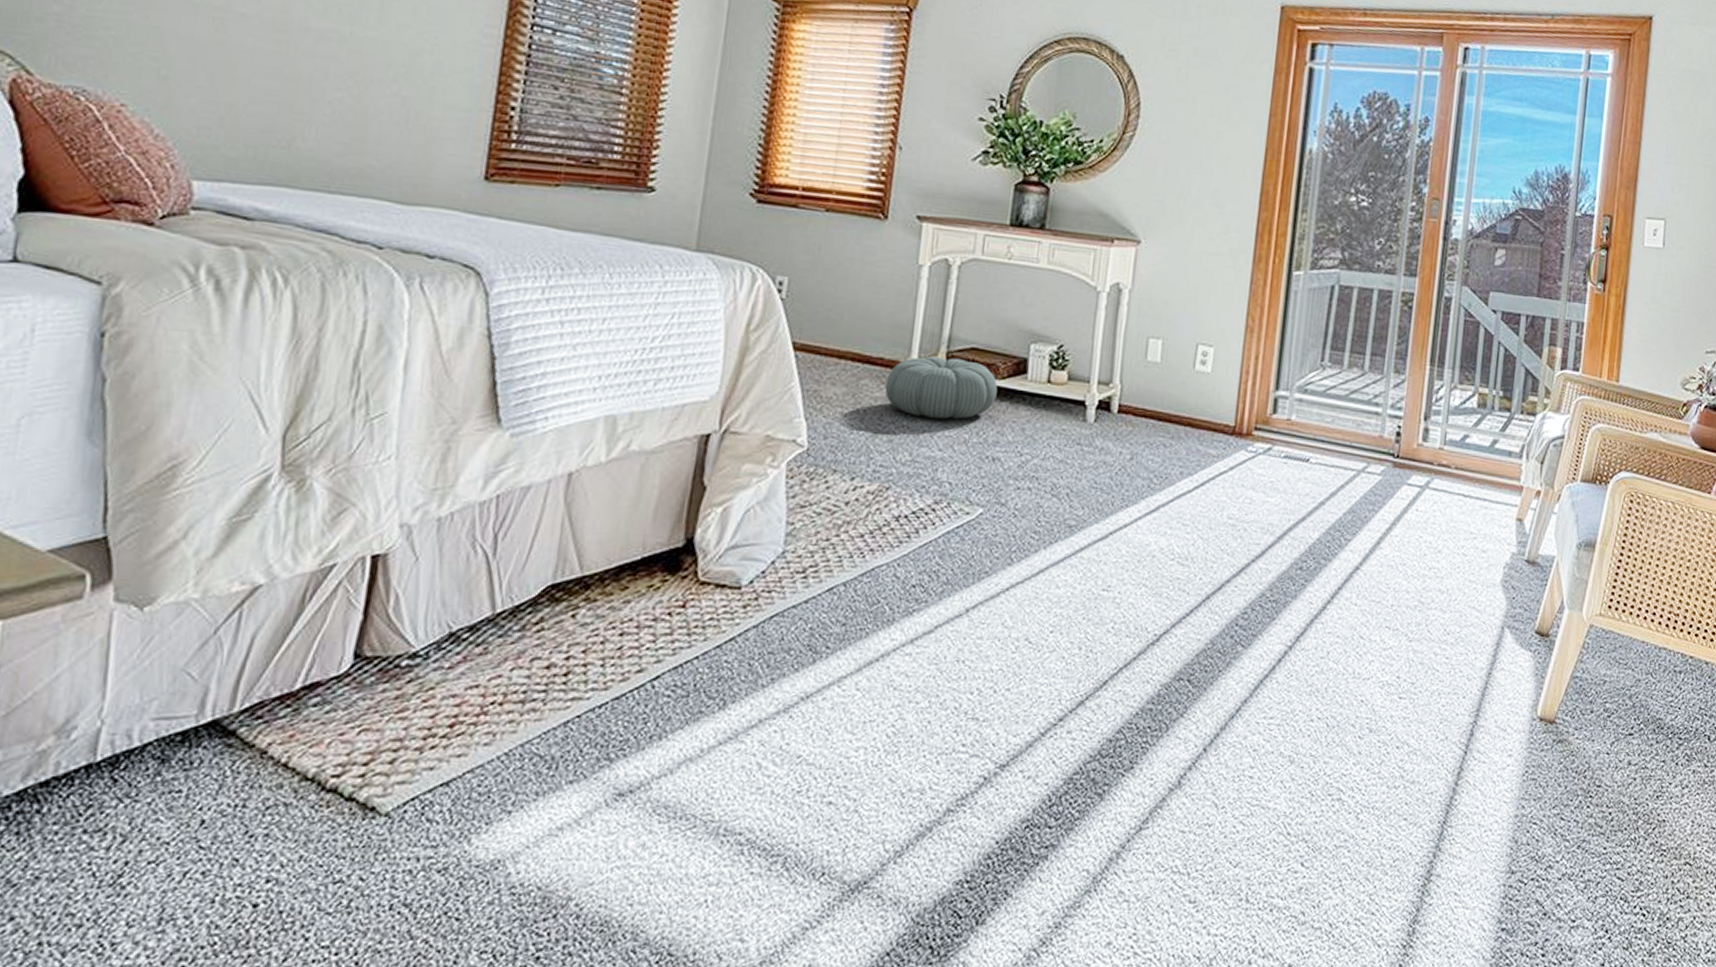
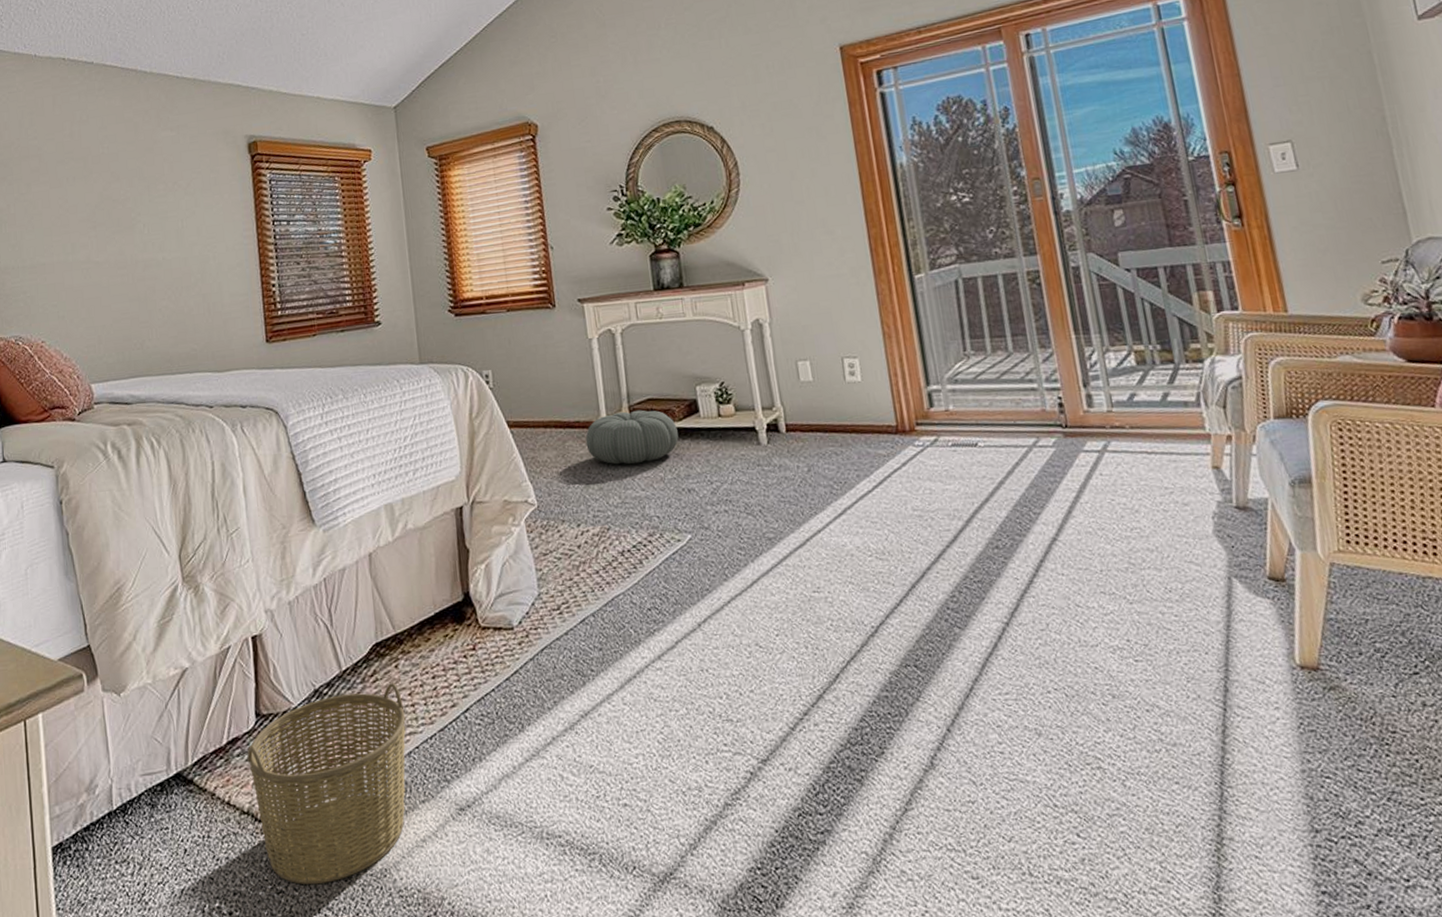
basket: none [327,635,573,875] -> present [247,683,406,885]

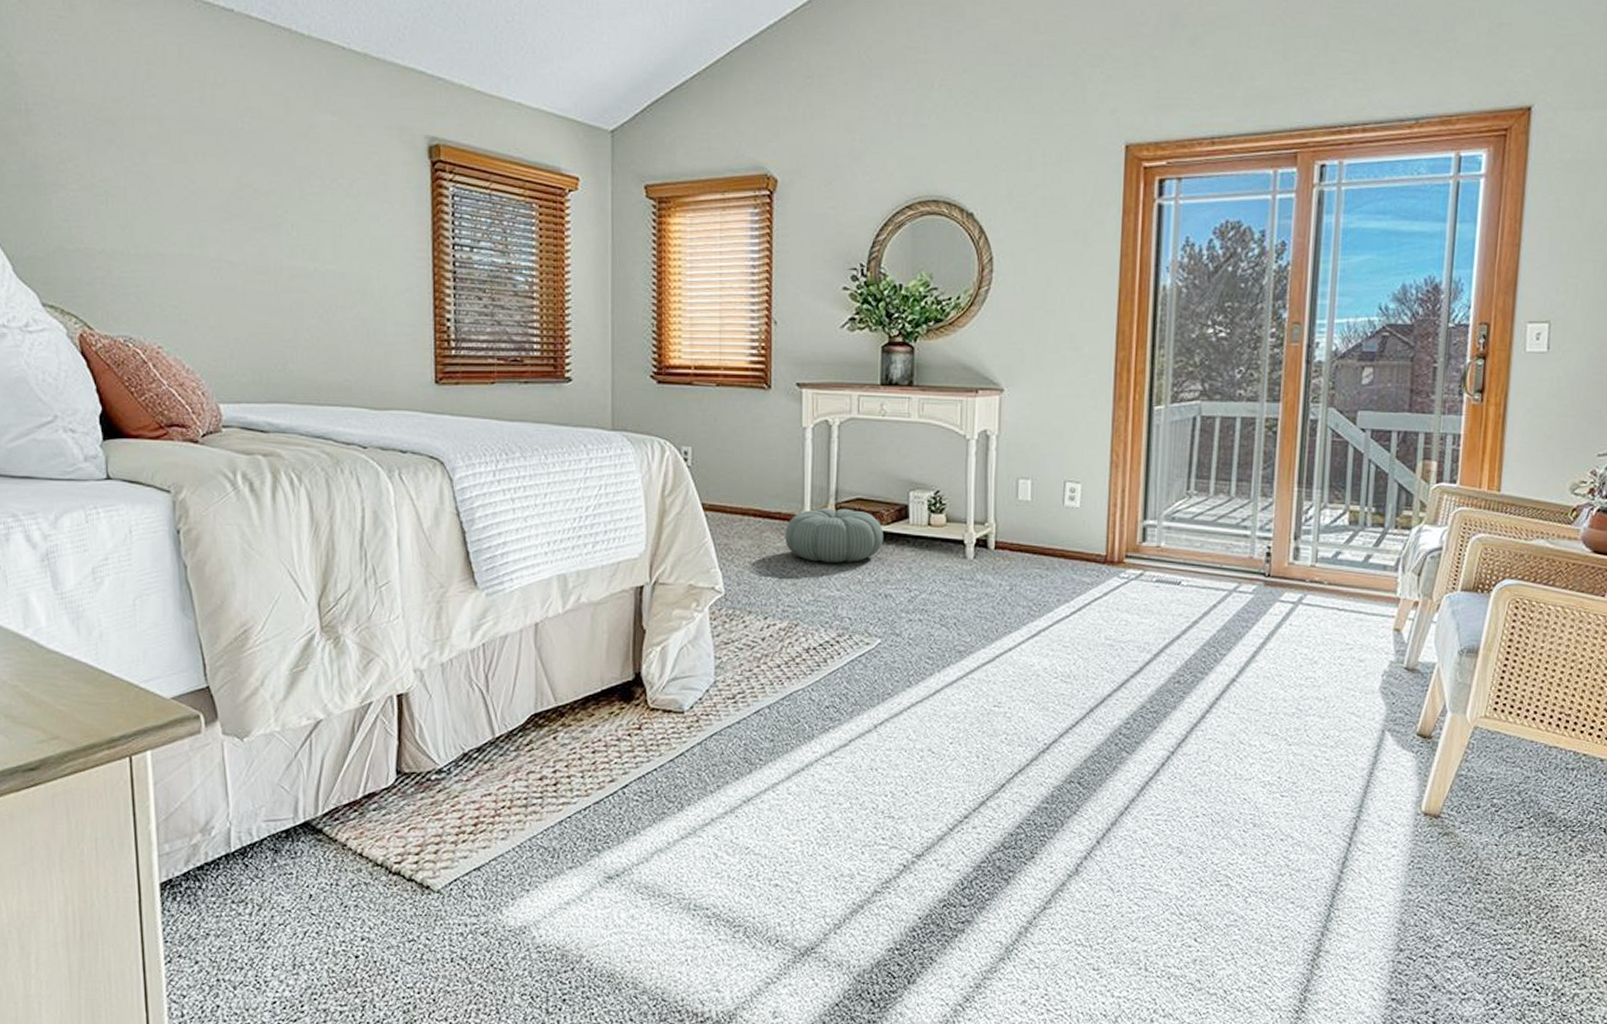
basket: present [247,683,406,885] -> none [384,754,560,936]

